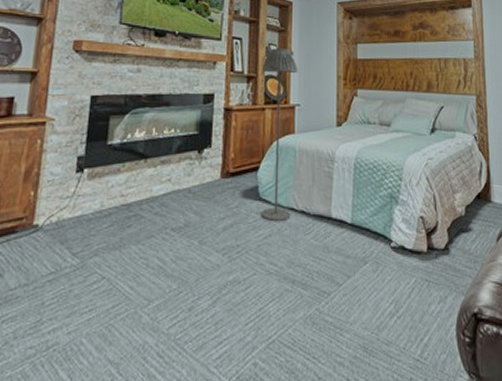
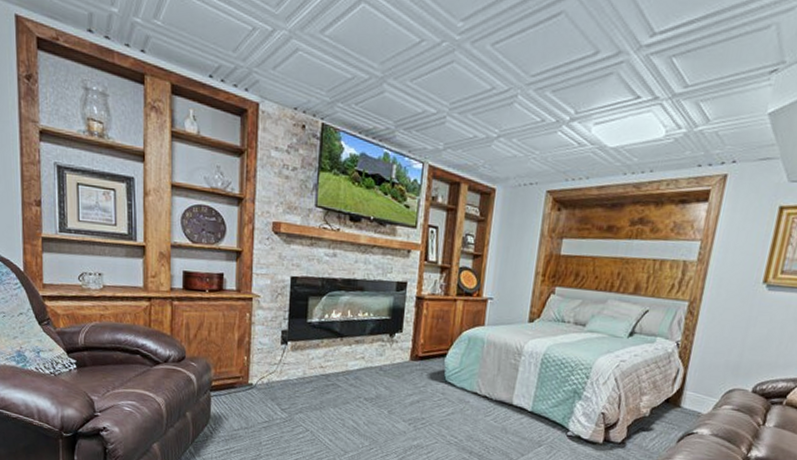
floor lamp: present [260,48,298,222] -> none [445,238,495,403]

